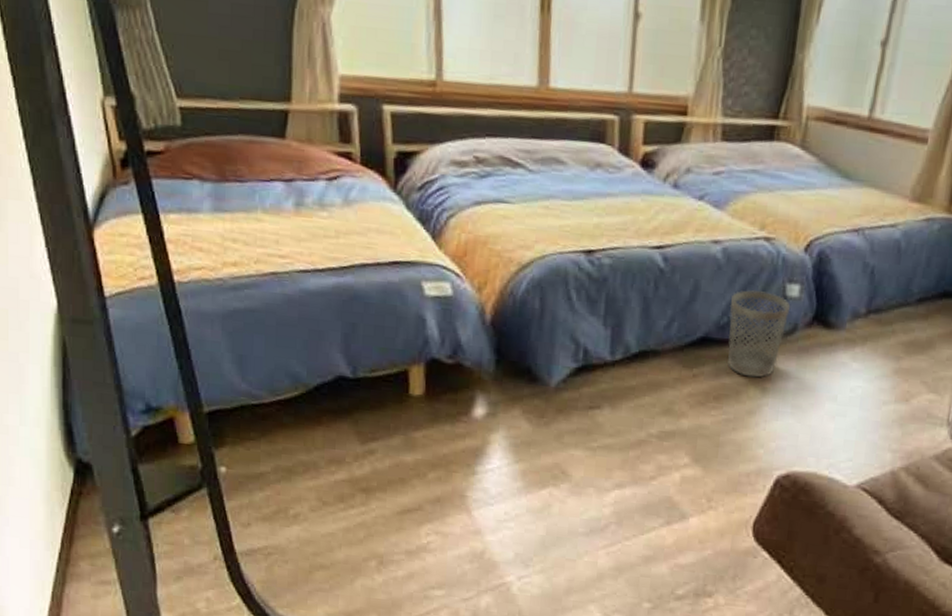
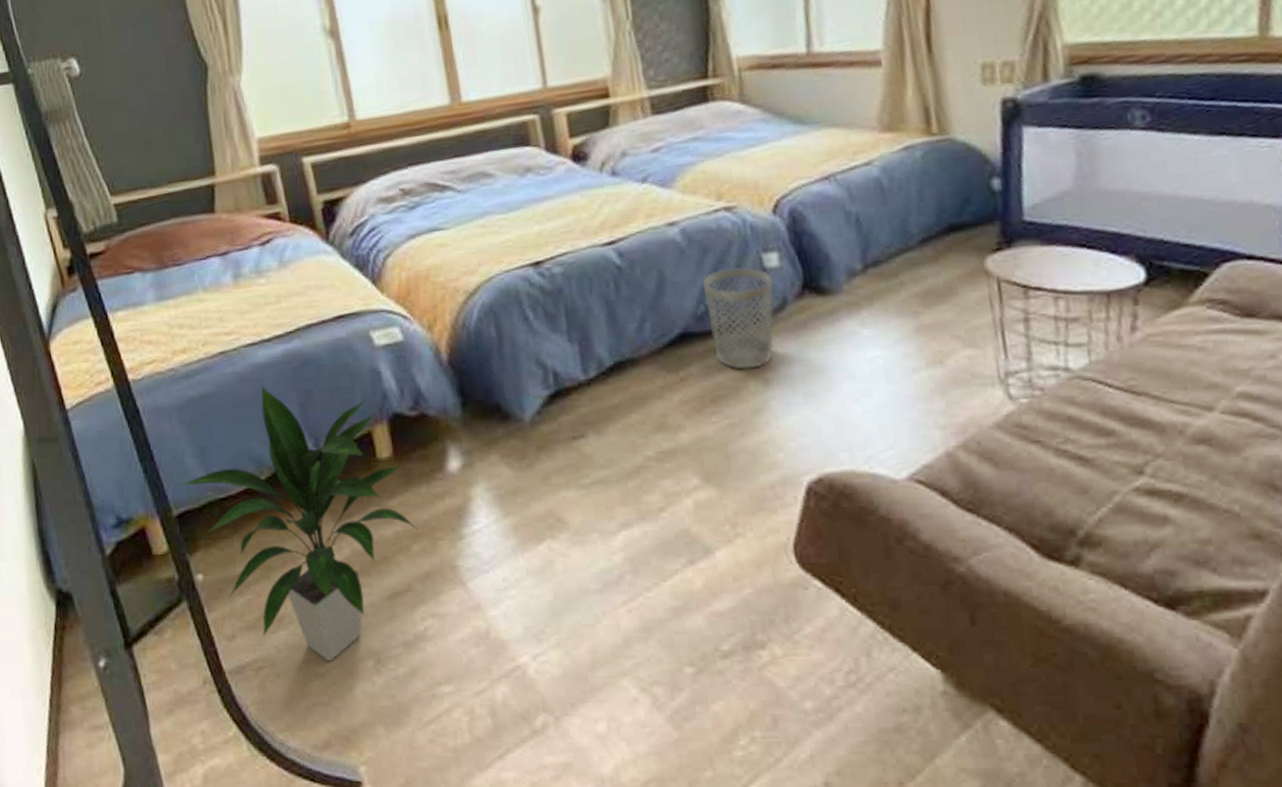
indoor plant: none [216,310,437,557] -> present [182,384,419,662]

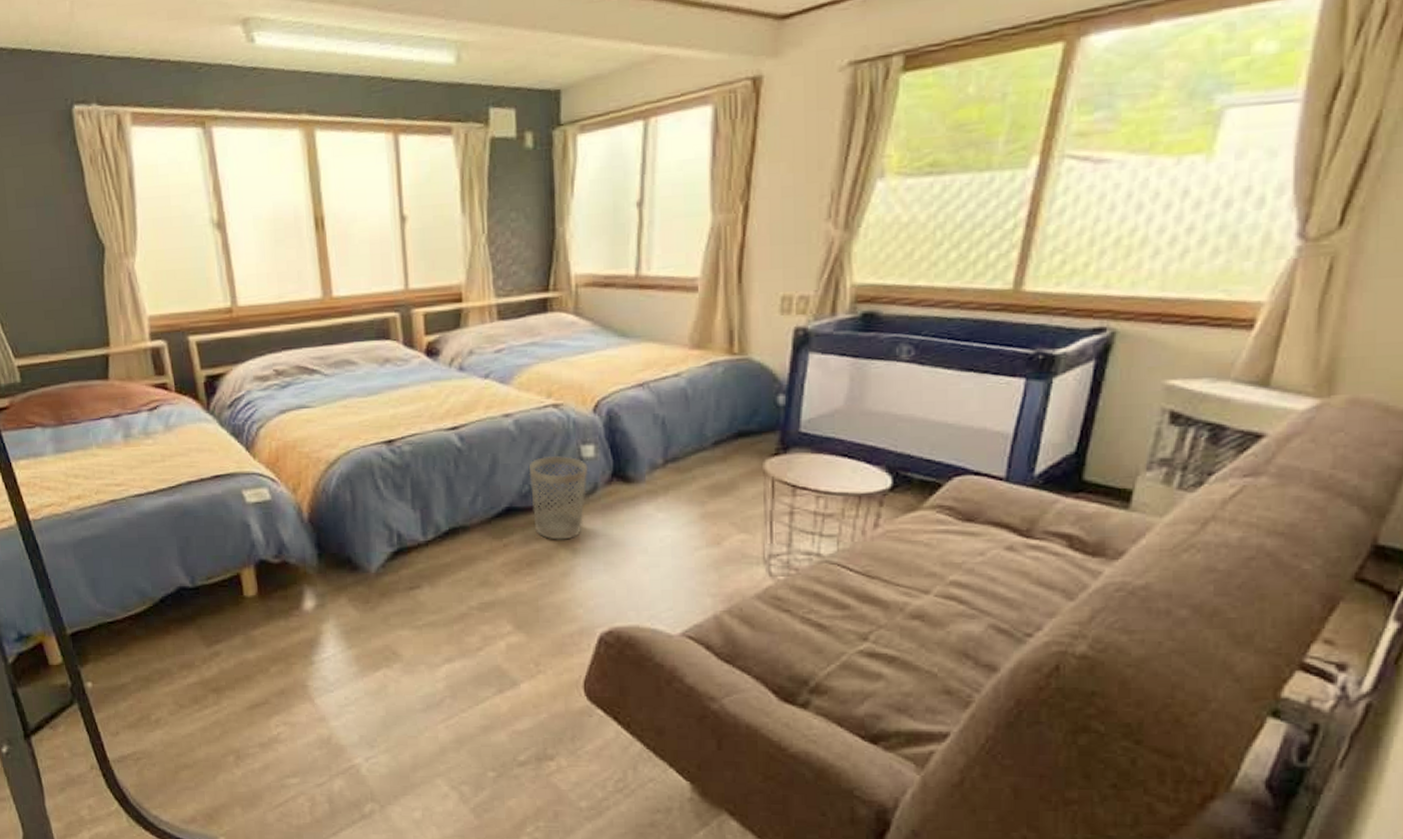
indoor plant: present [182,384,419,662] -> none [75,530,277,756]

